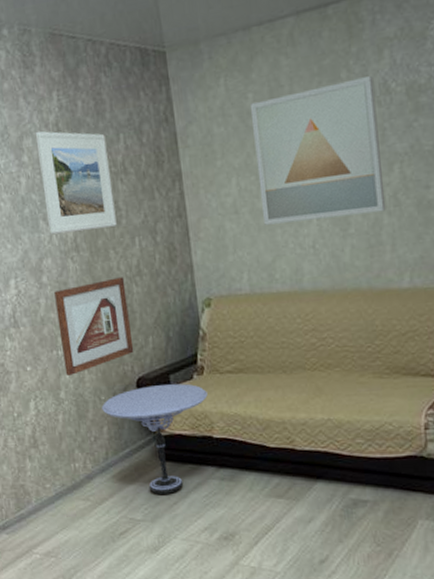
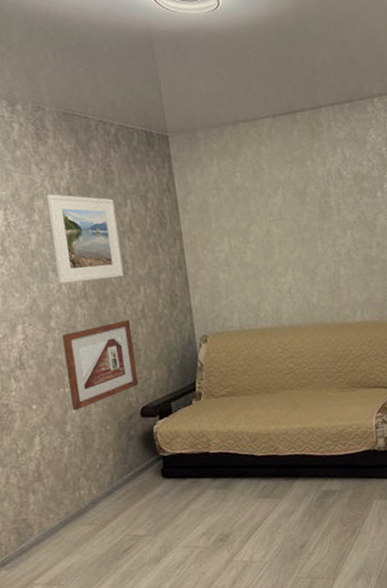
side table: present [101,383,208,494] -> none [107,408,205,509]
wall art: present [249,76,386,225] -> none [238,166,343,275]

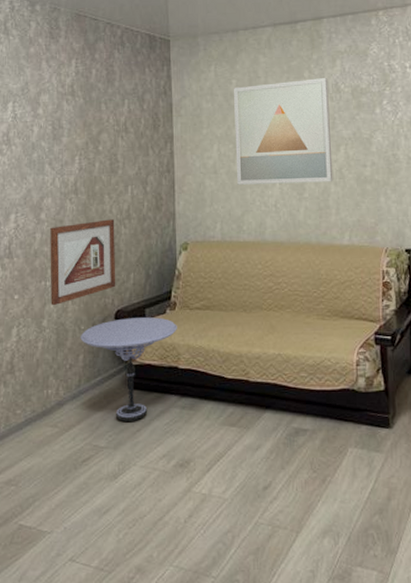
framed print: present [46,194,124,284] -> none [52,90,114,177]
side table: none [107,408,205,509] -> present [80,317,177,421]
wall art: none [238,166,343,275] -> present [233,78,333,185]

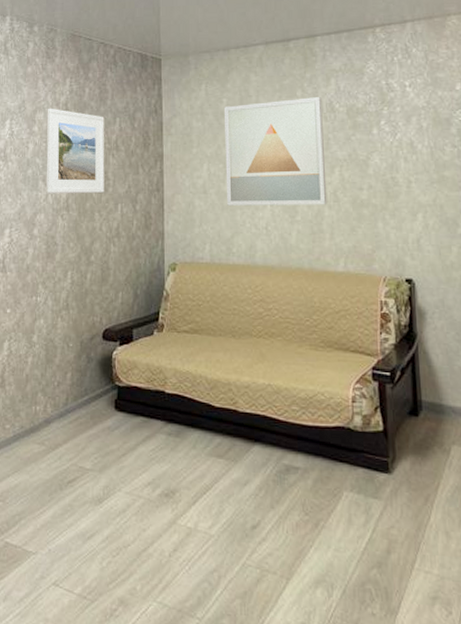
picture frame: present [50,219,116,306] -> none [41,237,105,322]
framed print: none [52,90,114,177] -> present [46,108,105,193]
side table: present [80,317,177,421] -> none [68,338,164,445]

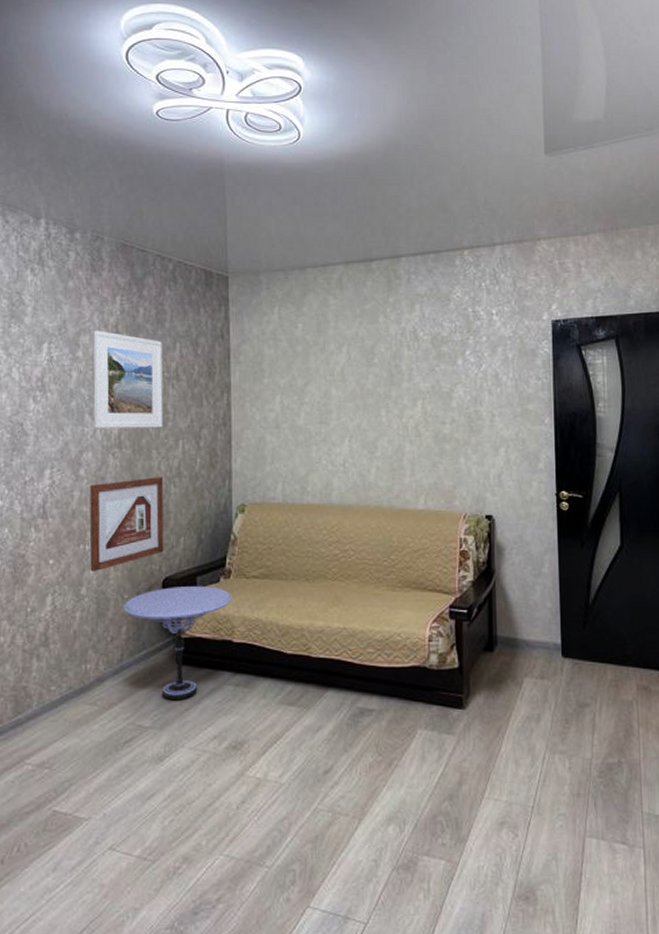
picture frame: none [41,237,105,322] -> present [89,477,164,572]
side table: none [68,338,164,445] -> present [123,586,232,700]
wall art: present [223,97,327,206] -> none [299,324,409,441]

